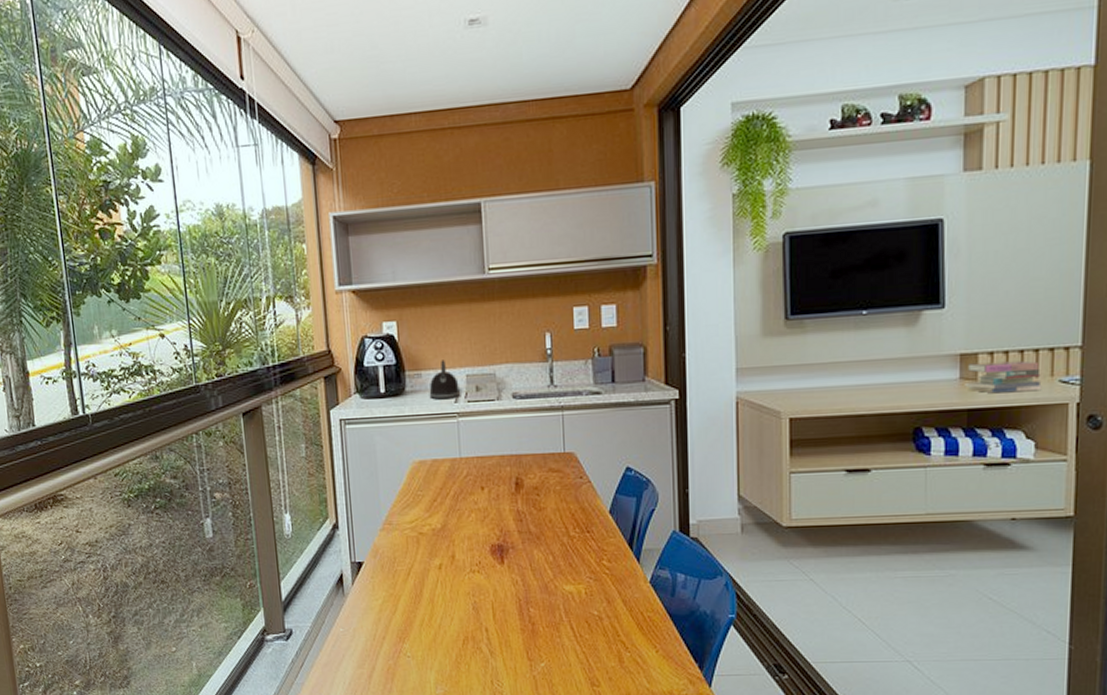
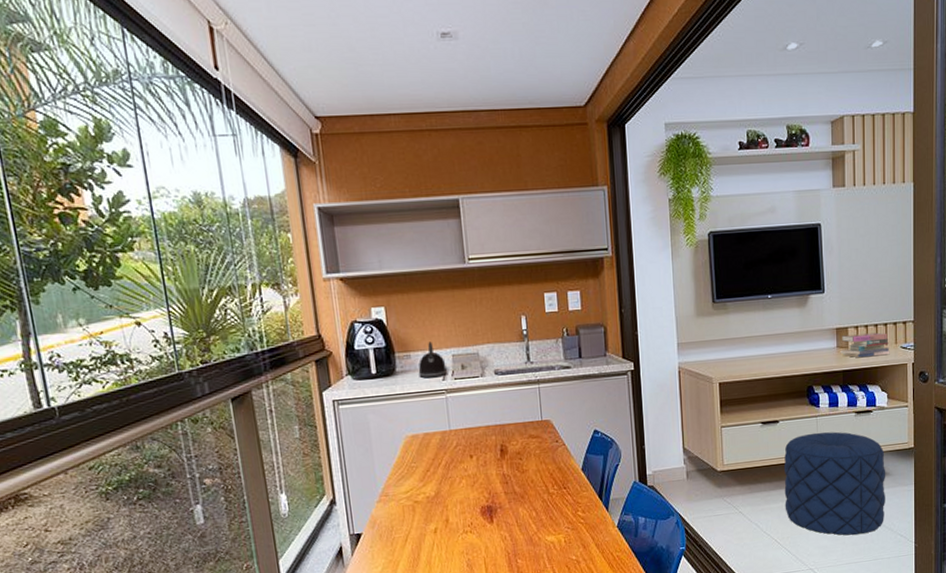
pouf: none [874,487,1028,624] -> present [783,431,886,536]

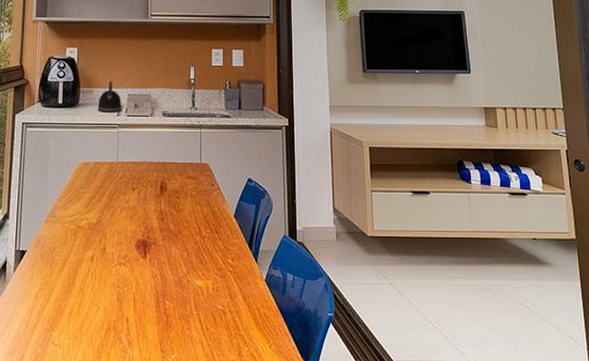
pouf: present [783,431,886,536] -> none [436,209,550,329]
books: present [840,332,890,358] -> none [489,115,541,139]

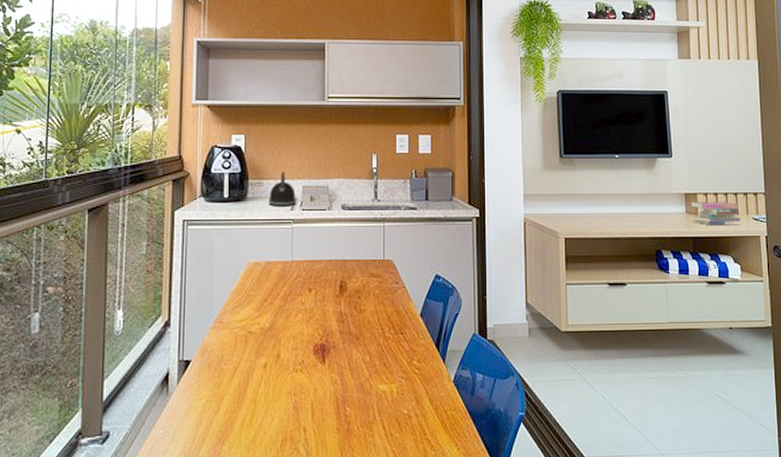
books: none [489,115,541,139] -> present [689,201,742,226]

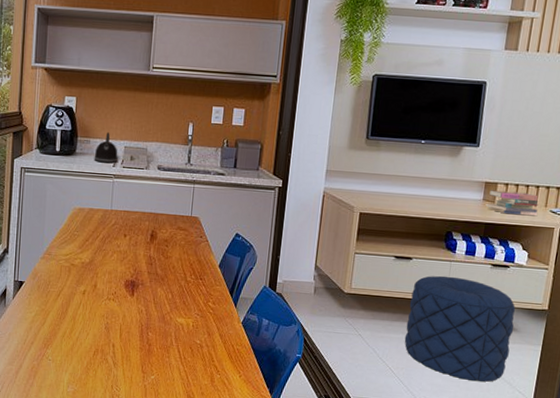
pouf: none [631,300,743,419] -> present [404,275,515,382]

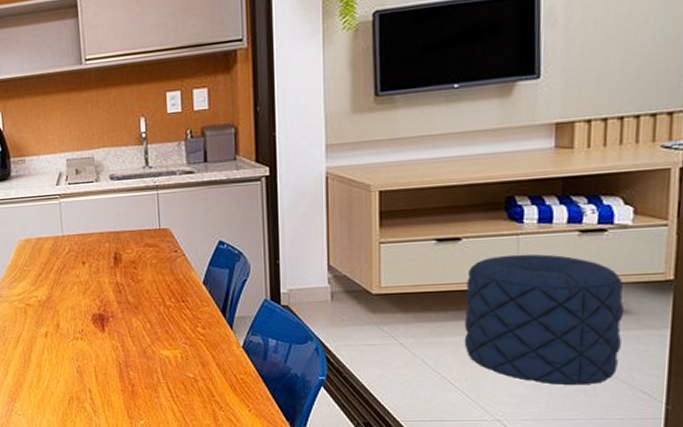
kettle: present [94,132,119,164] -> none [32,146,62,183]
books: present [485,190,539,217] -> none [560,127,643,161]

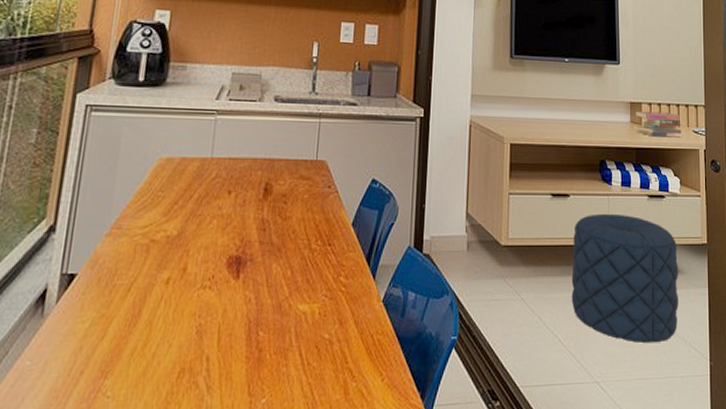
books: none [560,127,643,161] -> present [633,111,682,138]

